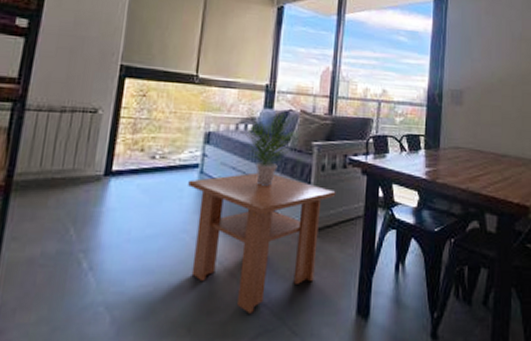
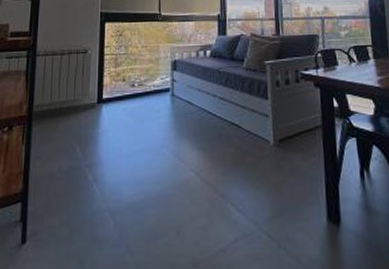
coffee table: present [188,172,336,313] -> none [163,92,293,219]
potted plant: present [238,108,302,186] -> none [198,36,254,103]

